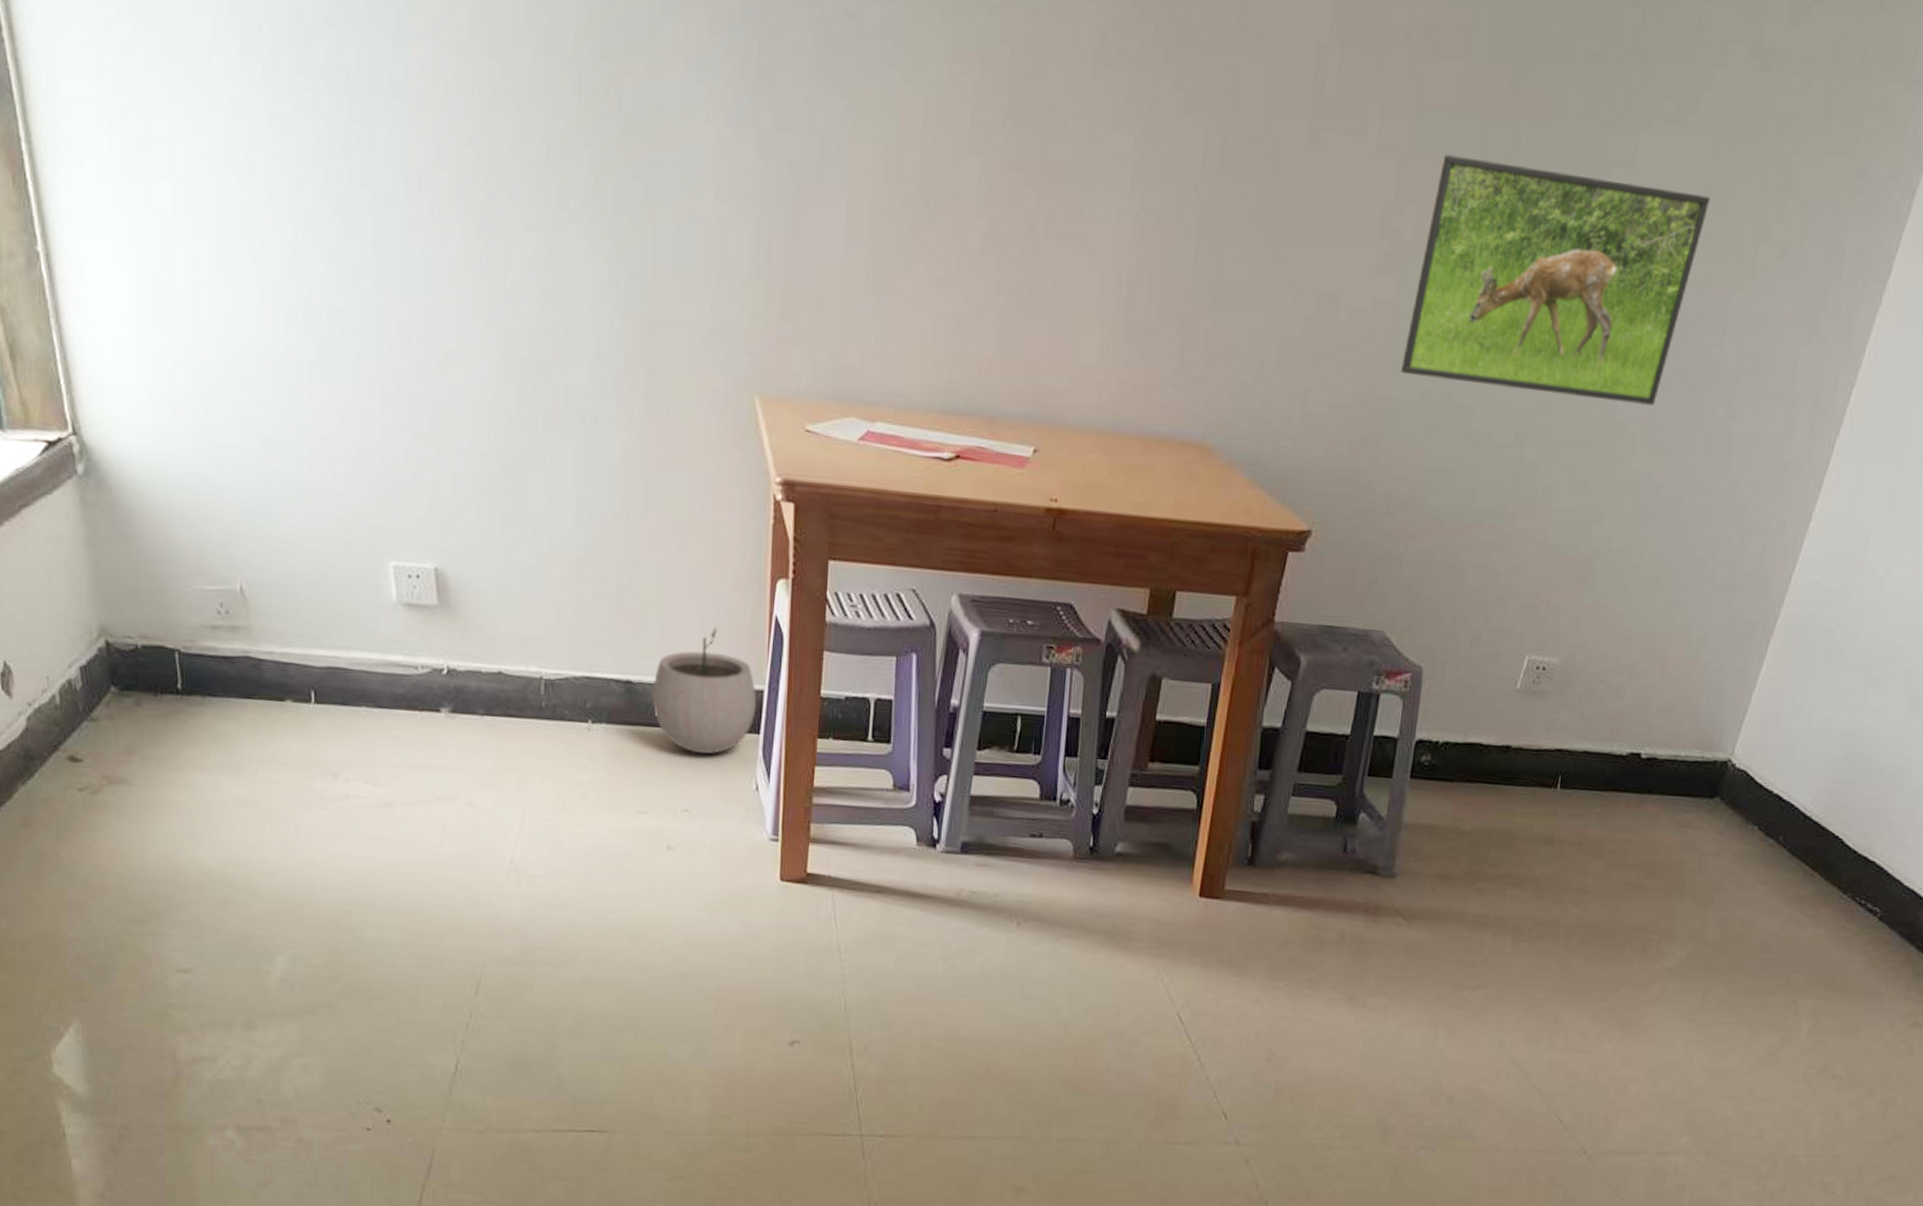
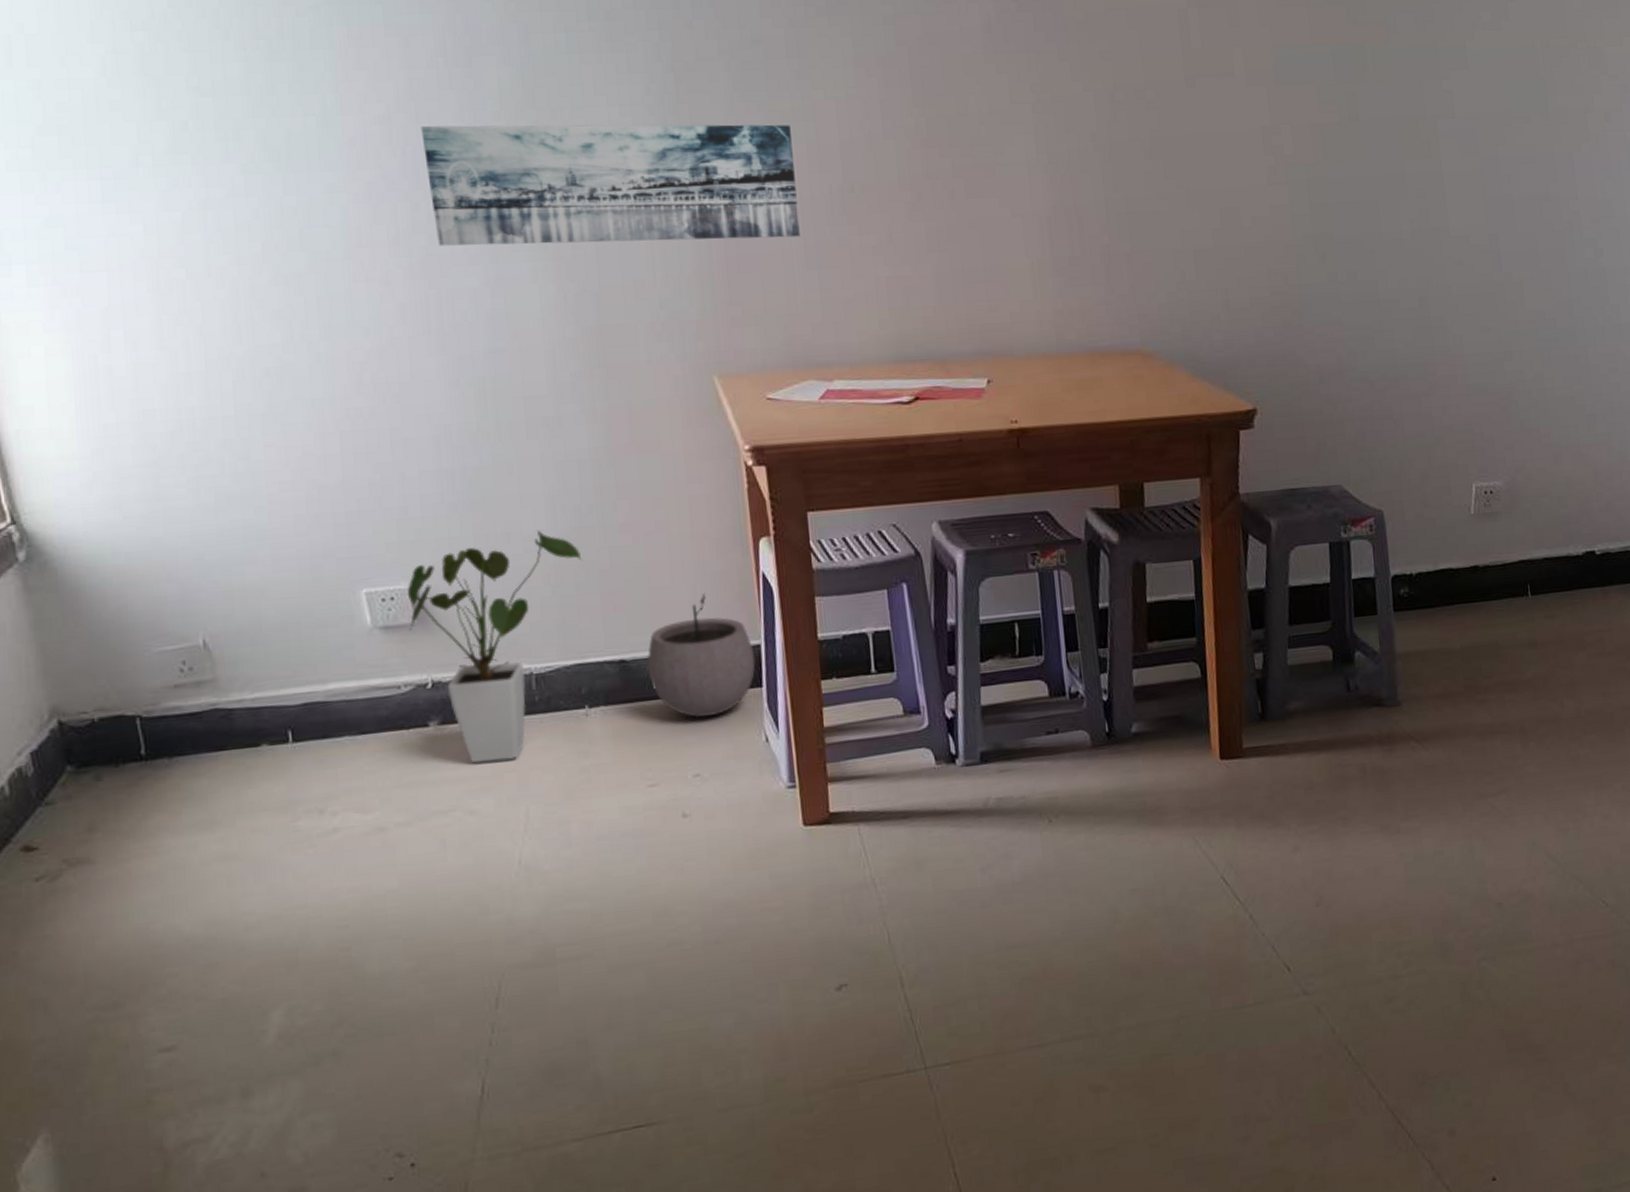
house plant: none [431,531,602,761] -> present [407,530,582,764]
wall art: none [491,62,872,254] -> present [421,124,800,246]
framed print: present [1401,154,1711,406] -> none [1305,80,1538,263]

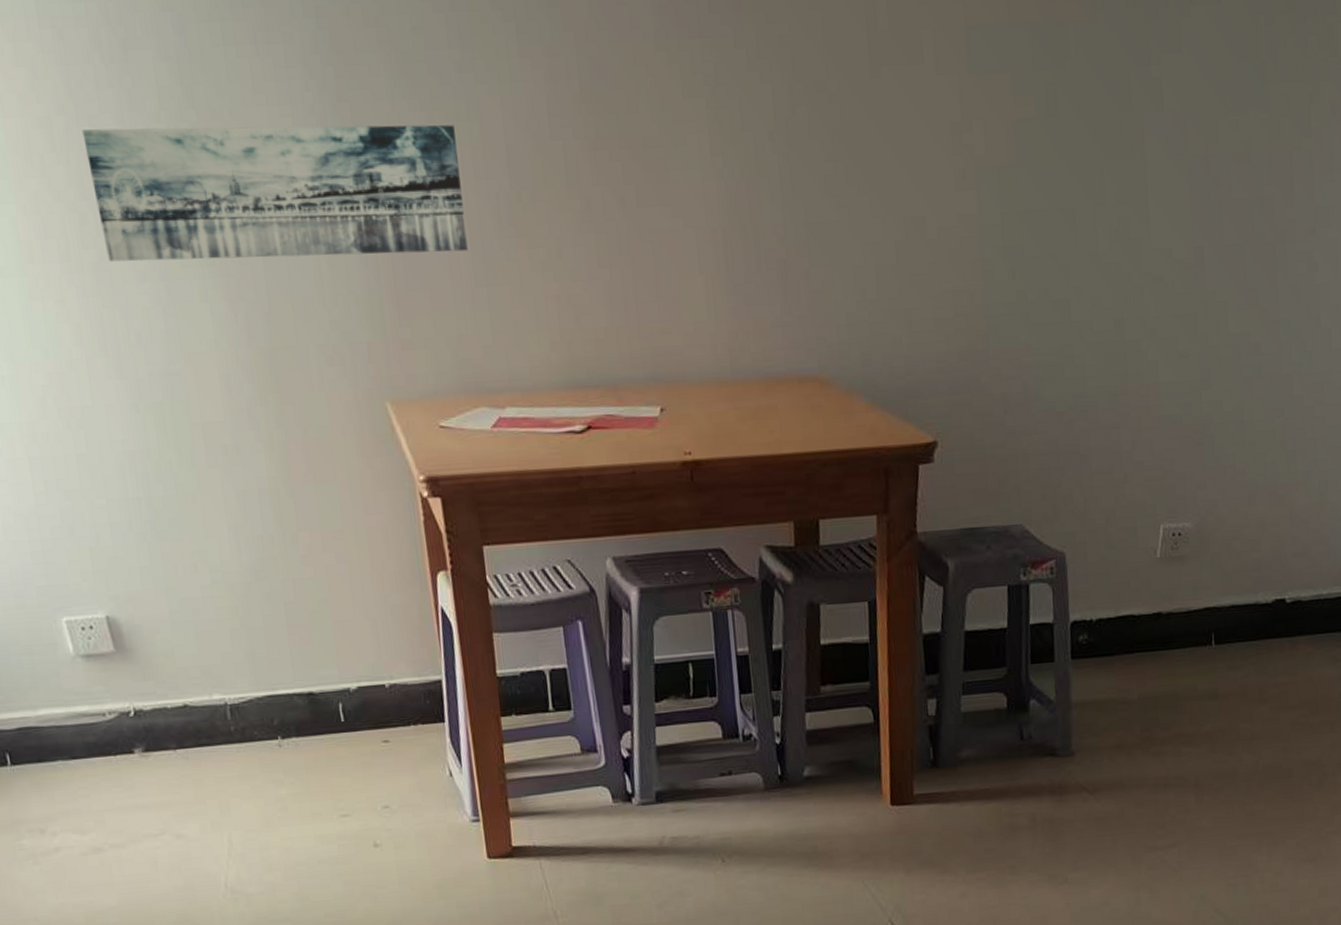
house plant: present [407,530,582,764] -> none [104,560,268,790]
plant pot: present [647,592,756,718] -> none [333,627,438,752]

